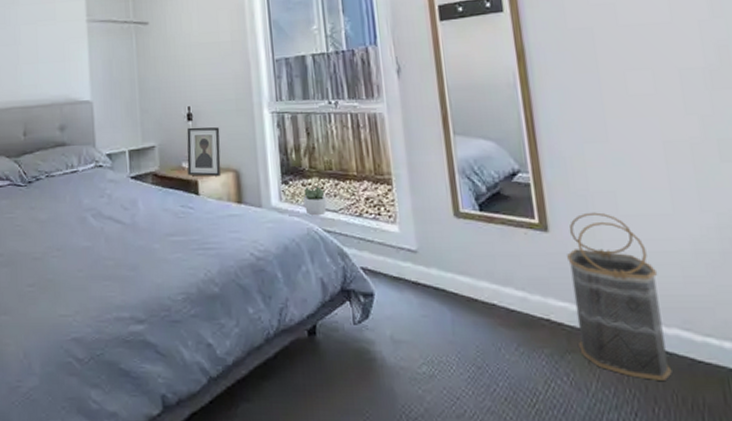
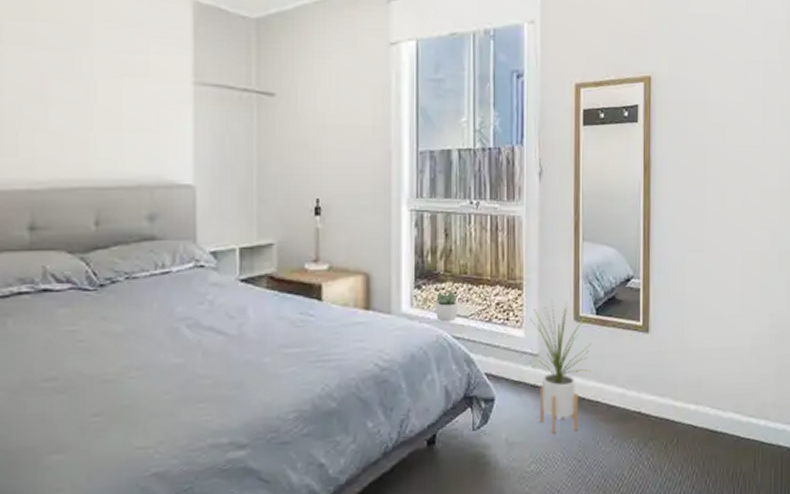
picture frame: present [186,127,221,177] -> none [311,223,352,280]
house plant: none [403,194,481,336] -> present [529,299,592,434]
basket: present [567,212,673,382] -> none [660,314,724,458]

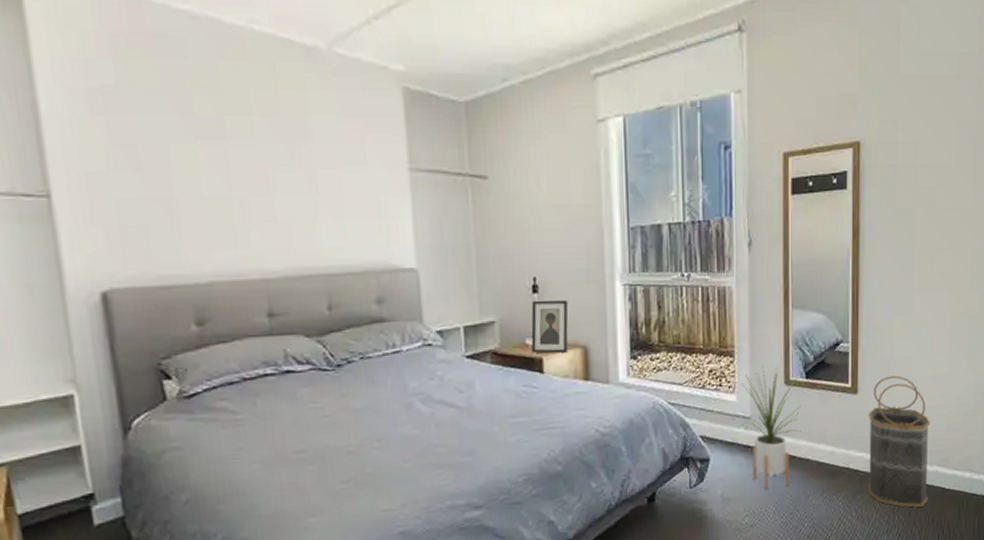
picture frame: none [311,223,352,280] -> present [531,300,569,354]
succulent plant: present [435,291,459,322] -> none [650,360,674,390]
basket: none [660,314,724,458] -> present [868,375,931,508]

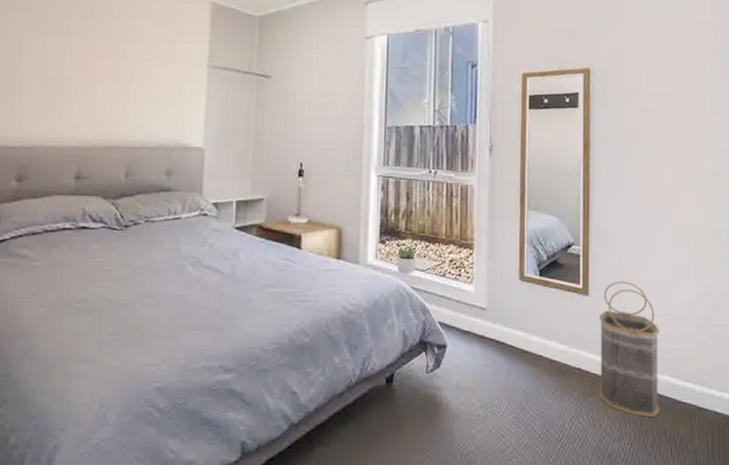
picture frame: present [531,300,569,354] -> none [293,183,328,232]
succulent plant: none [650,360,674,390] -> present [396,247,417,274]
house plant: present [742,365,802,490] -> none [478,260,535,383]

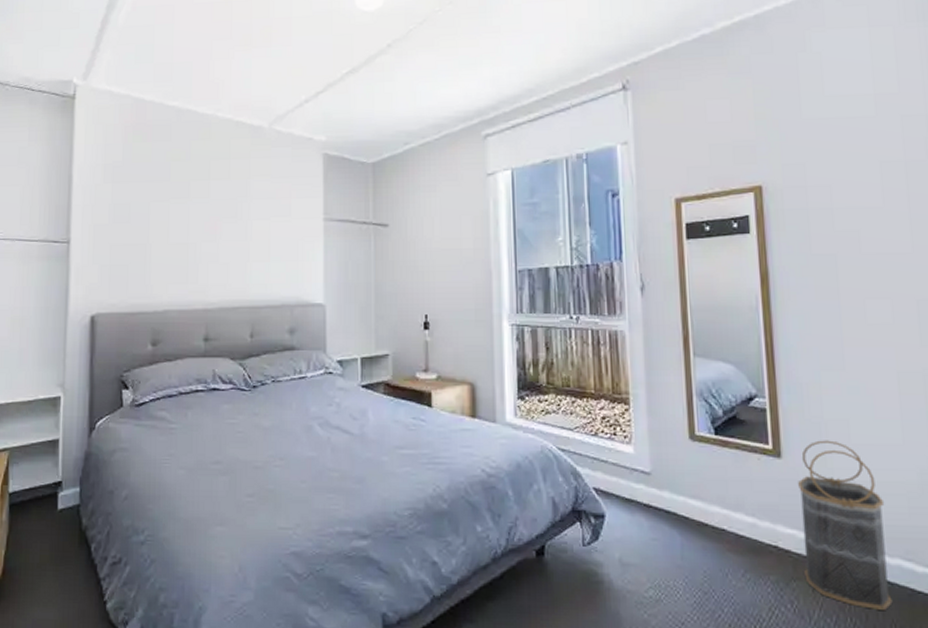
succulent plant: present [396,247,417,274] -> none [538,403,563,434]

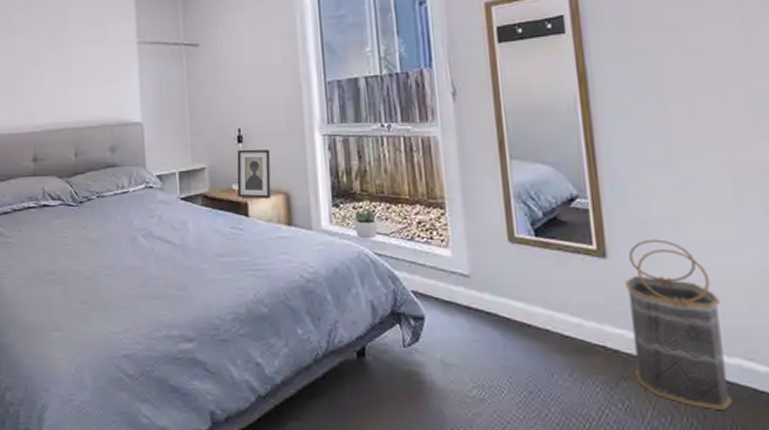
picture frame: none [421,336,457,388] -> present [237,149,271,198]
succulent plant: none [538,403,563,434] -> present [353,210,379,239]

